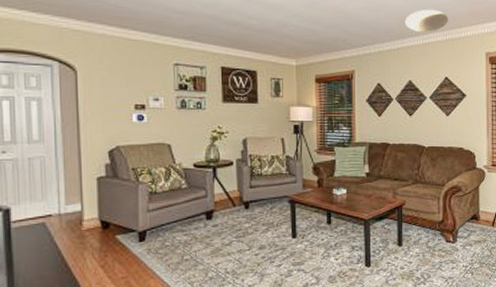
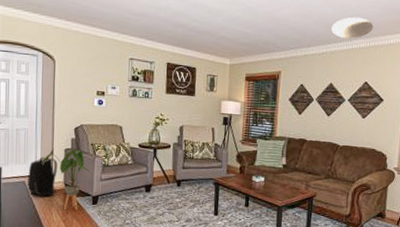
backpack: none [47,190,89,239] -> present [26,157,58,197]
house plant: none [68,175,133,253] -> present [42,147,90,211]

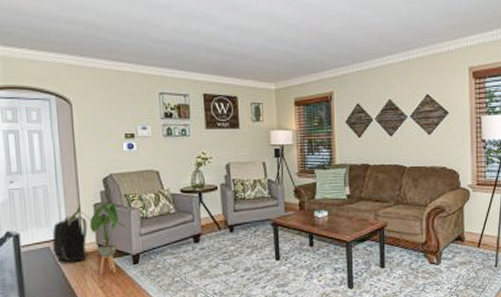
ceiling light: present [331,16,373,39] -> none [383,24,428,49]

